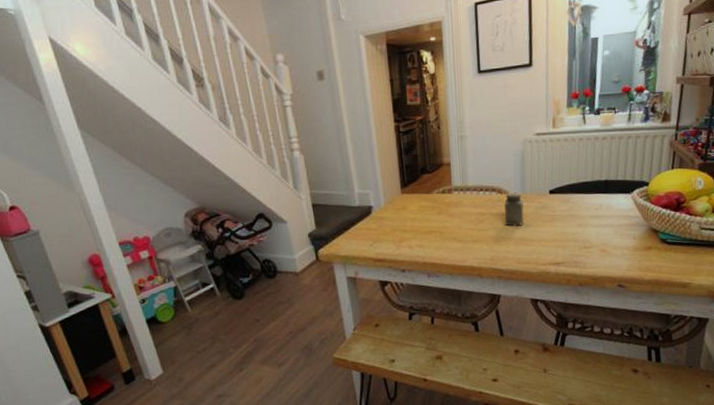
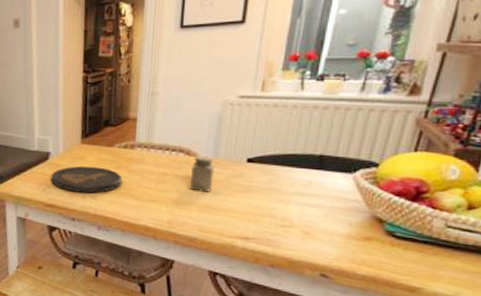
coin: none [375,215,445,243] -> present [50,166,123,193]

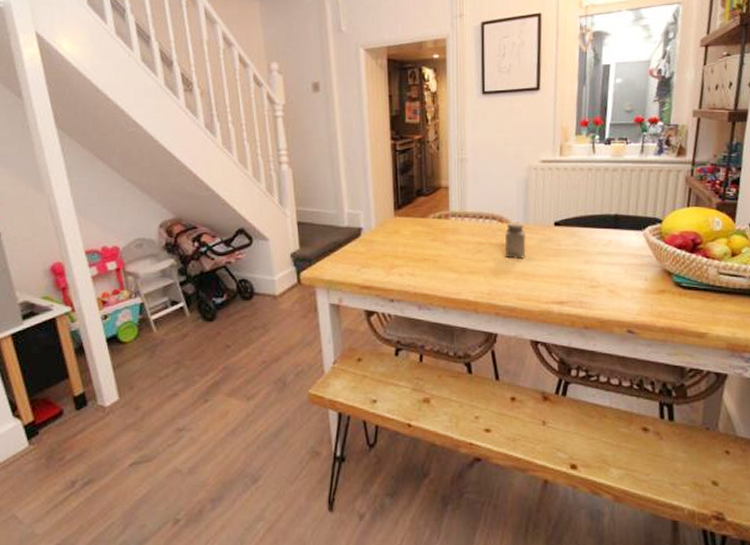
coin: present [50,166,123,193] -> none [364,240,440,270]

